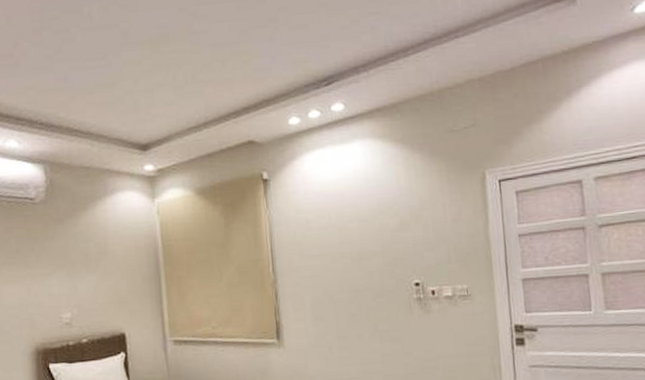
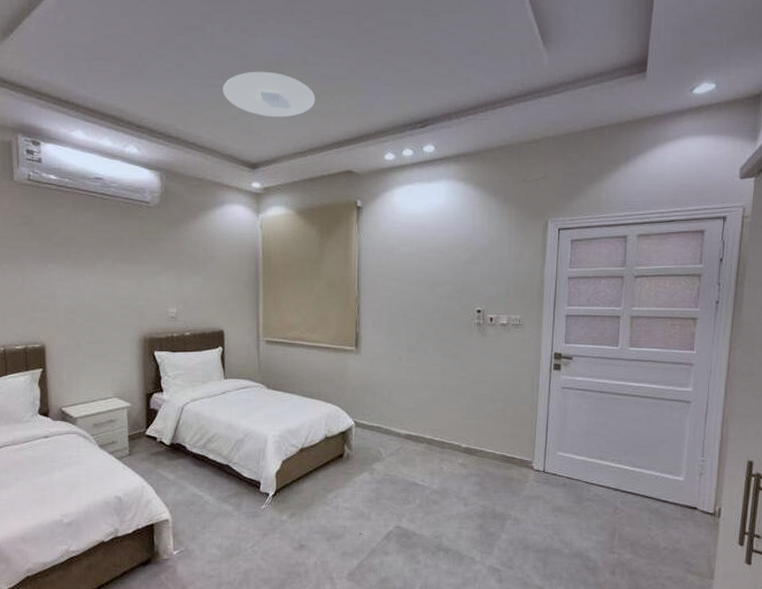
ceiling light: none [105,45,207,94] -> present [223,71,316,118]

